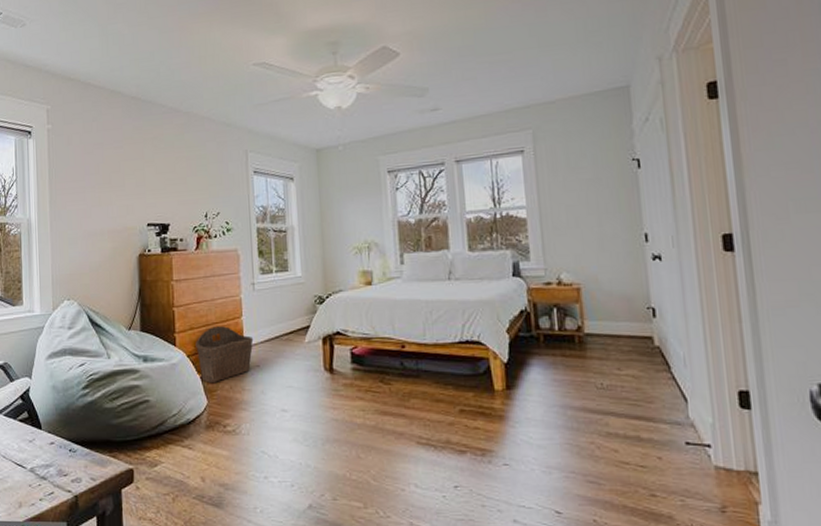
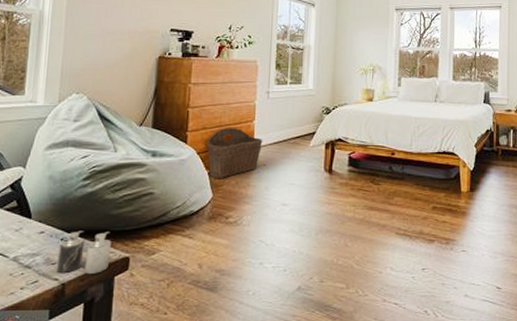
candle: none [68,441,116,487] -> present [56,231,111,275]

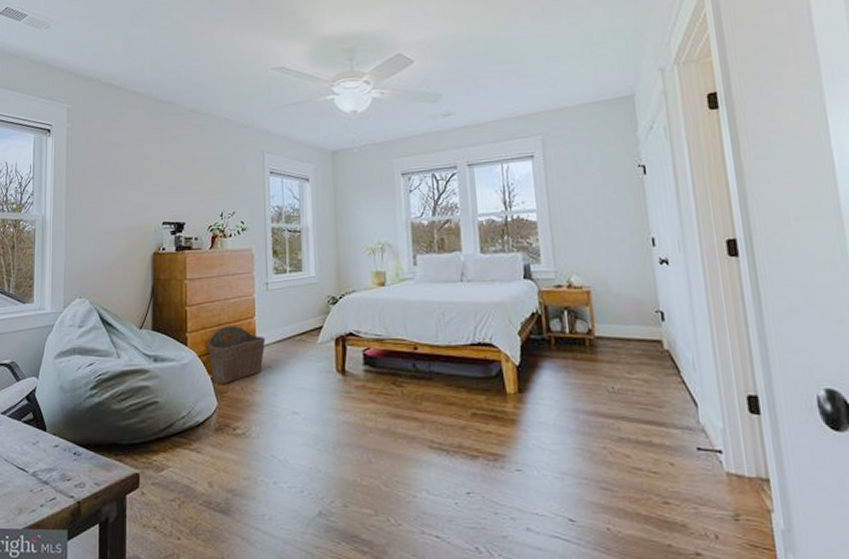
candle: present [56,231,111,275] -> none [71,444,121,493]

